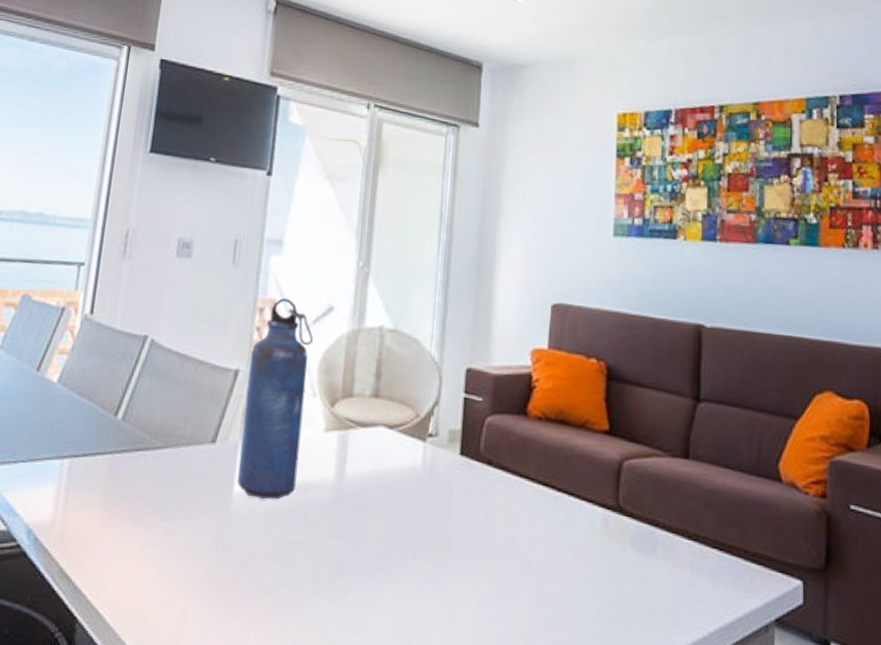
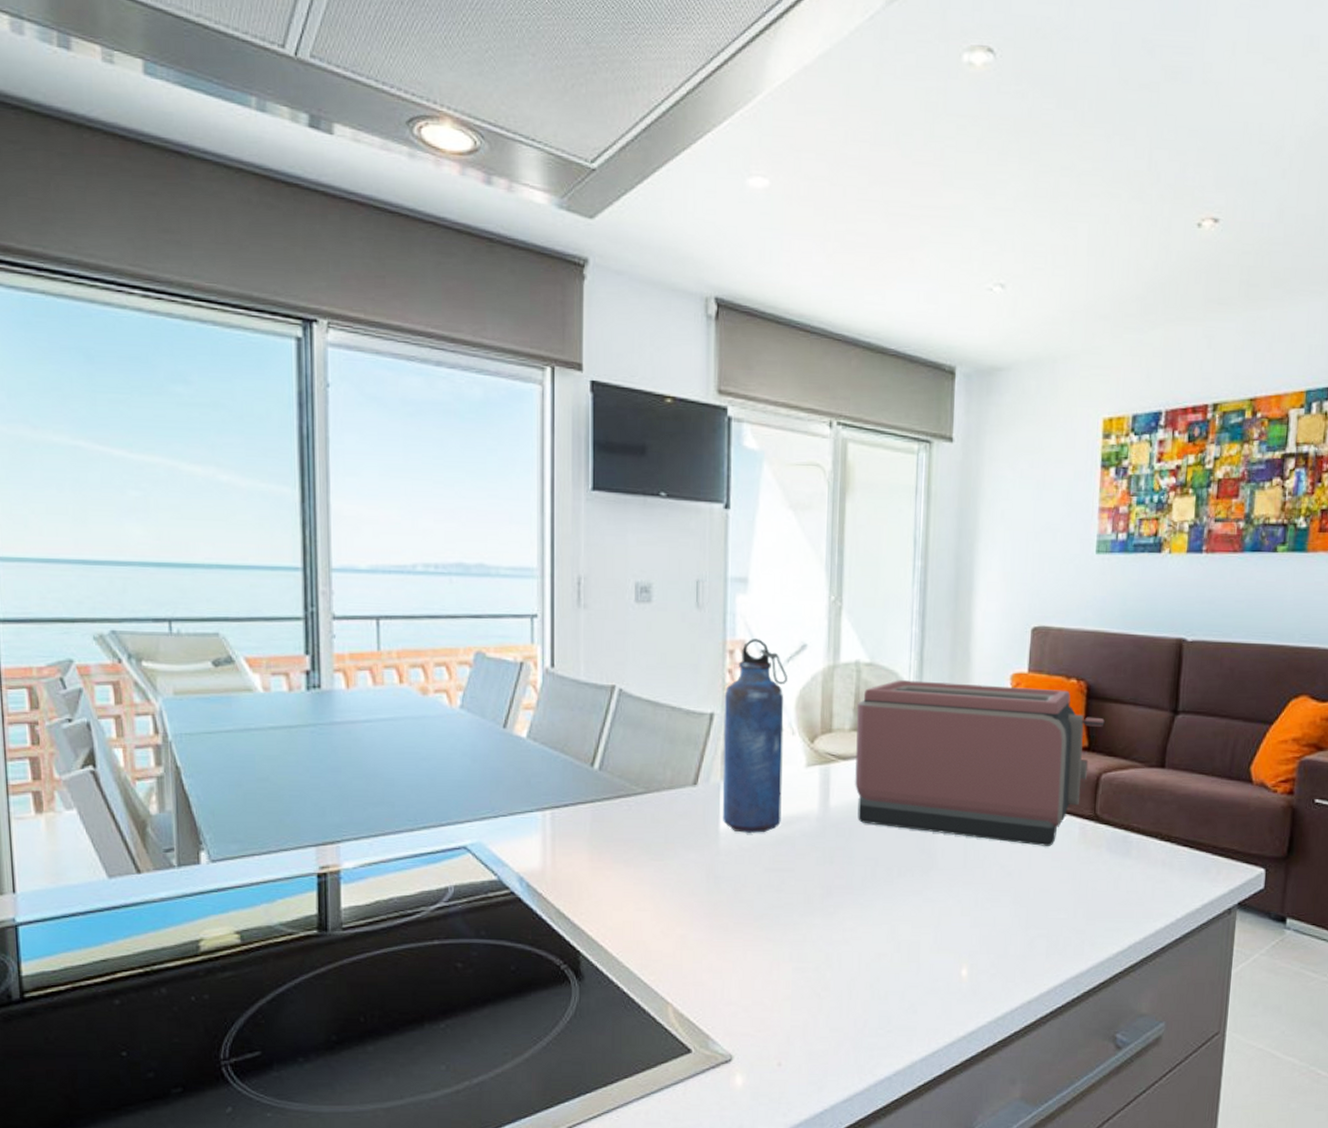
toaster: none [372,348,626,537] -> present [855,680,1105,846]

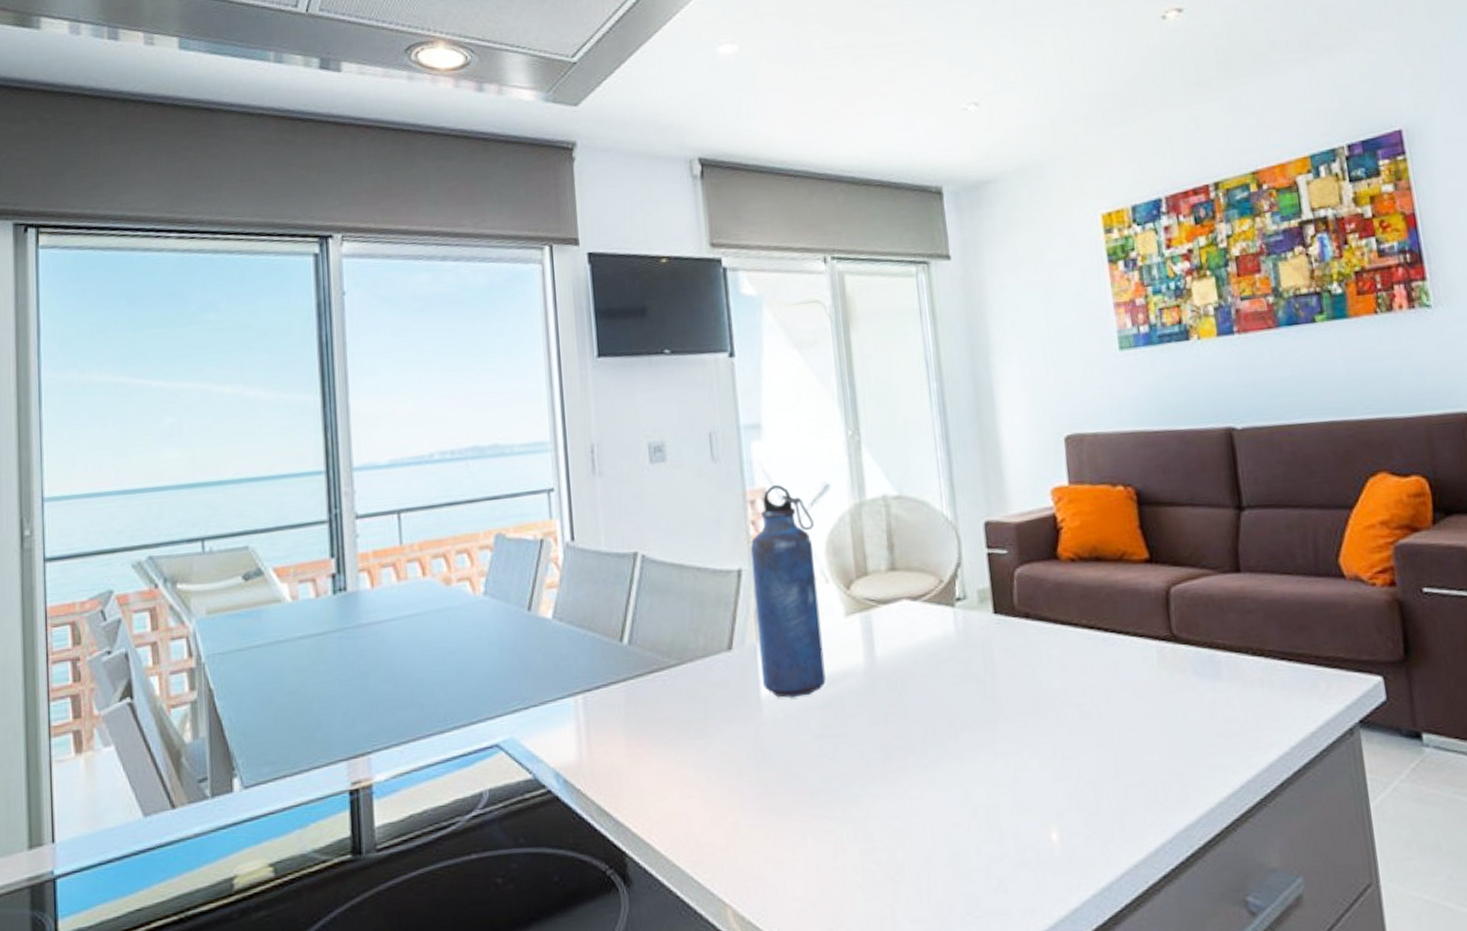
toaster: present [855,680,1105,846] -> none [891,499,1163,678]

